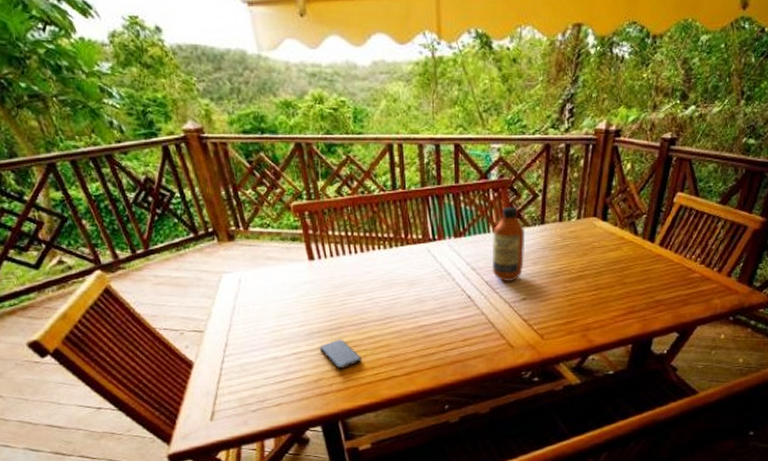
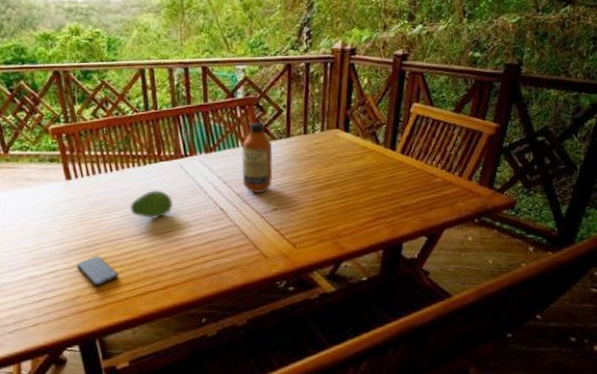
fruit: none [375,273,420,304] -> present [131,189,174,219]

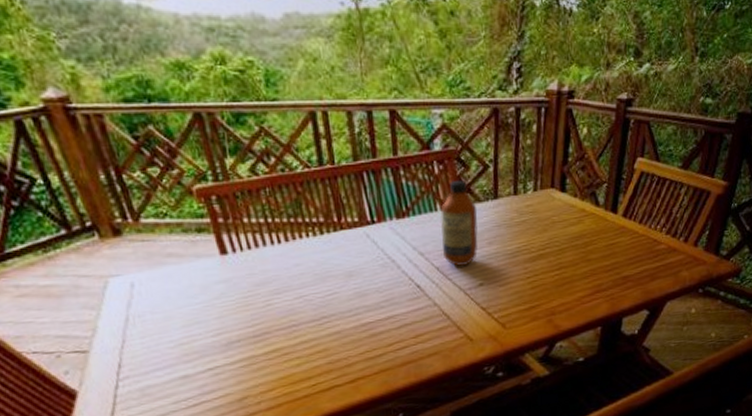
smartphone: present [76,256,118,287] -> none [241,347,295,384]
fruit: present [131,189,174,219] -> none [306,264,360,300]

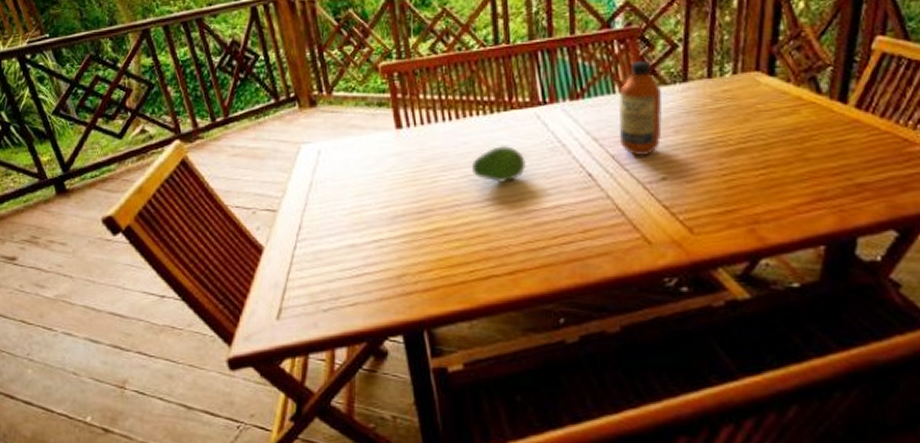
fruit: none [306,264,360,300] -> present [472,145,527,182]

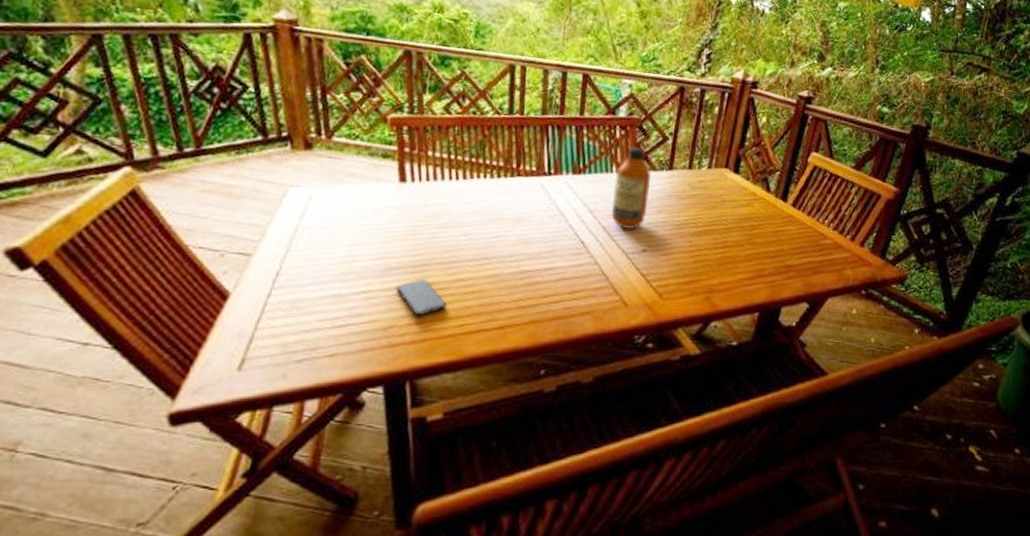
smartphone: none [404,225,454,264] -> present [396,279,447,317]
fruit: present [472,145,527,182] -> none [474,208,527,243]

